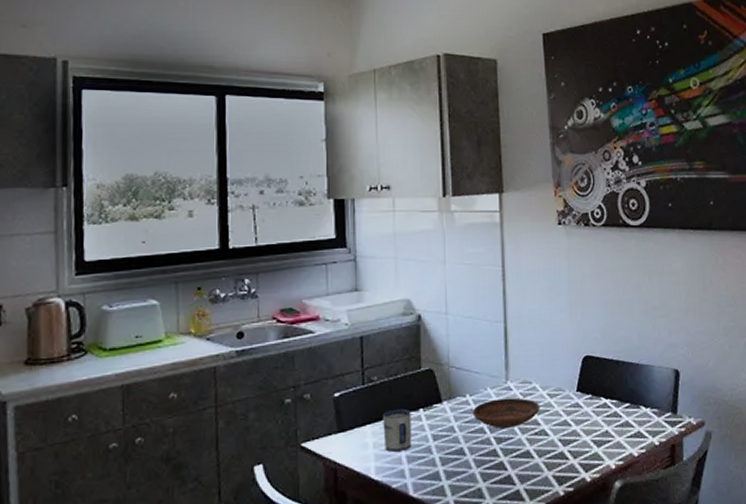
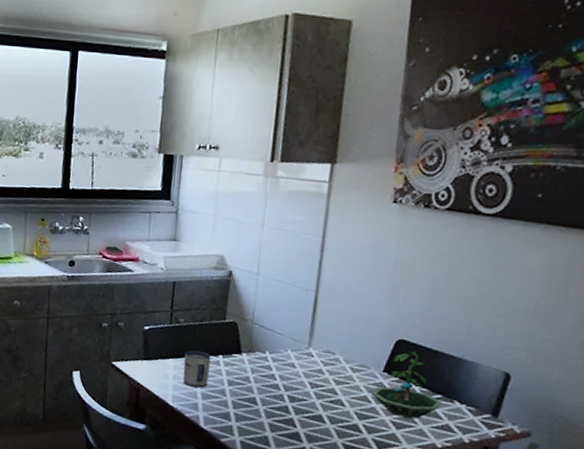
bowl: present [472,397,540,429] -> none [269,361,341,391]
terrarium: none [569,365,632,434] -> present [370,351,443,419]

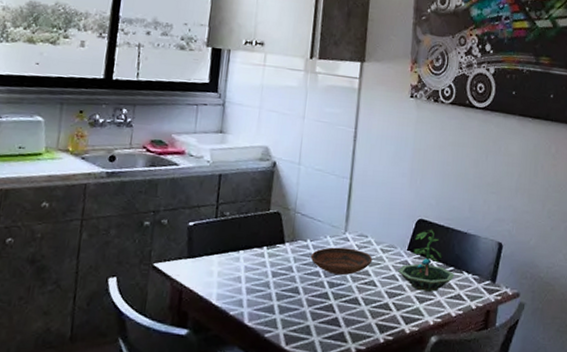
mug: present [183,350,211,388] -> none [228,244,256,283]
bowl: none [269,361,341,391] -> present [310,247,373,276]

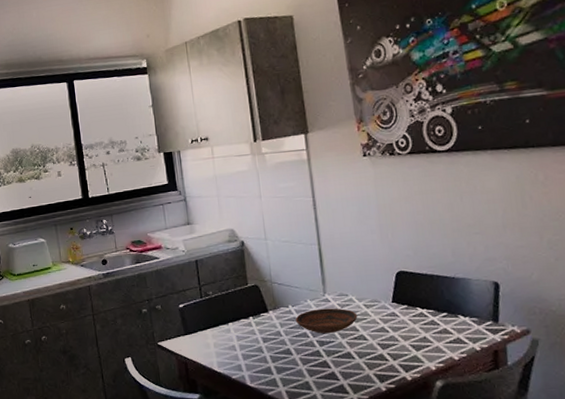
terrarium: present [398,229,455,292] -> none [386,279,450,339]

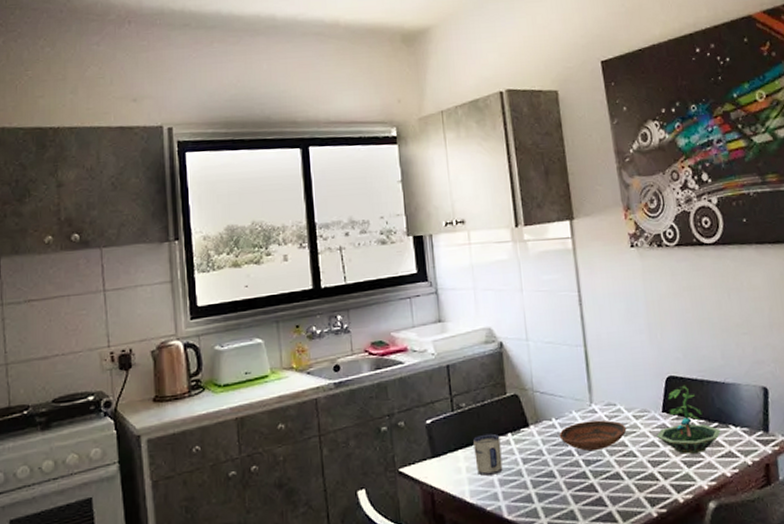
mug: none [219,317,246,351] -> present [473,433,503,476]
terrarium: none [386,279,450,339] -> present [657,385,721,454]

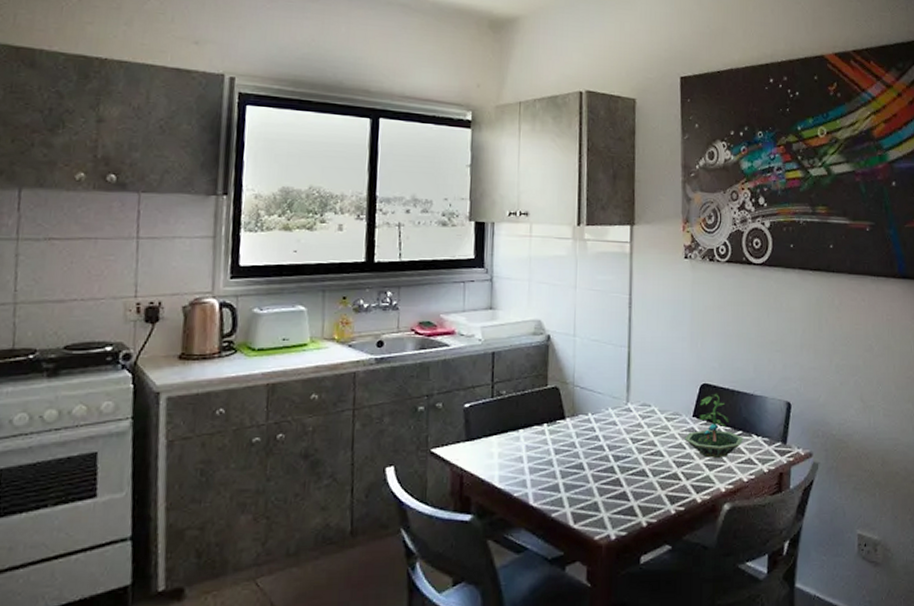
mug: present [473,433,503,476] -> none [508,422,536,462]
bowl: present [559,420,627,452] -> none [593,419,658,448]

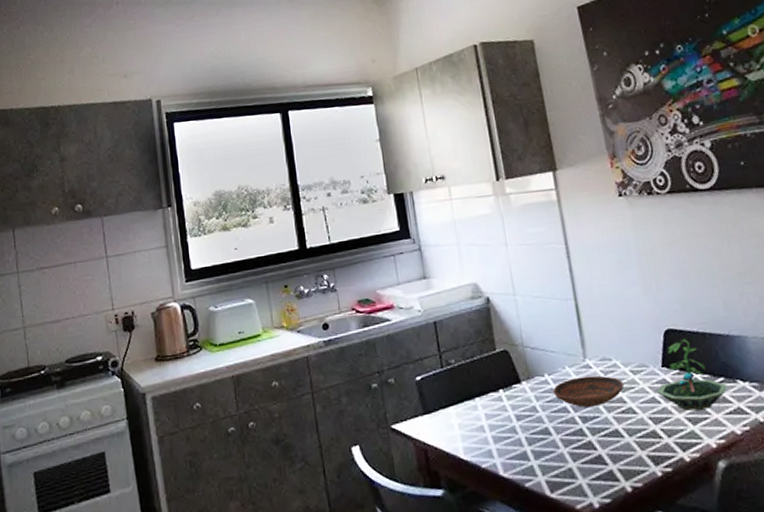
bowl: none [593,419,658,448] -> present [552,375,625,408]

